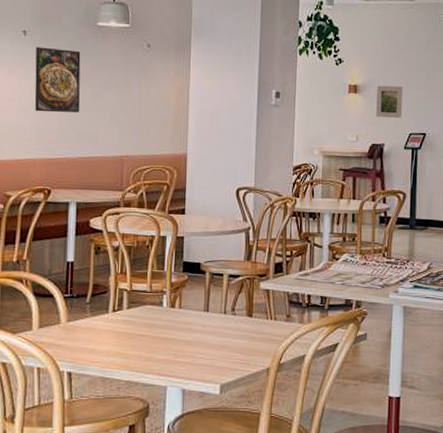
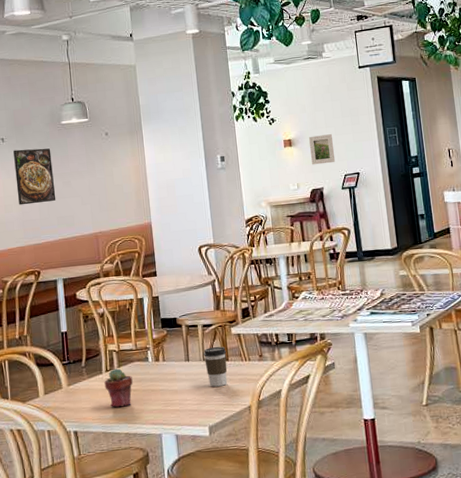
potted succulent: none [109,309,142,352] -> present [104,368,133,408]
coffee cup: none [226,300,252,343] -> present [203,346,228,387]

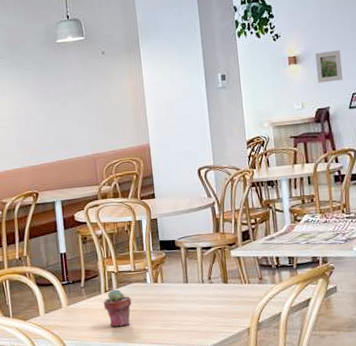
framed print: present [13,148,56,205] -> none [9,68,53,127]
coffee cup: present [203,346,228,387] -> none [202,269,227,309]

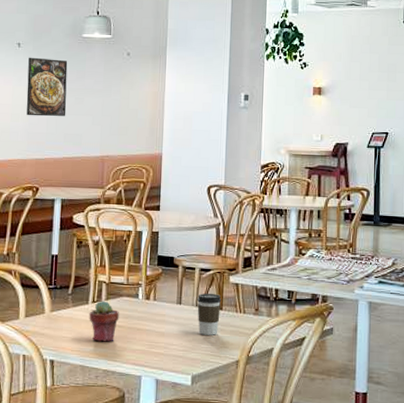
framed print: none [9,68,53,127] -> present [26,57,68,117]
coffee cup: none [202,269,227,309] -> present [197,293,222,335]
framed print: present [315,50,344,84] -> none [340,87,366,119]

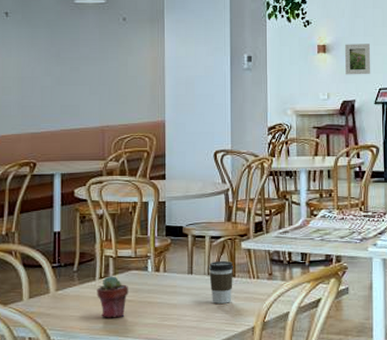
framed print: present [26,57,68,117] -> none [18,26,61,88]
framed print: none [340,87,366,119] -> present [345,44,371,75]

